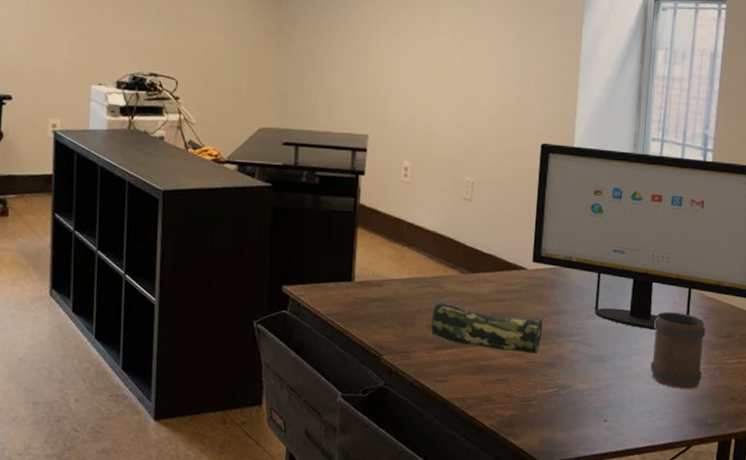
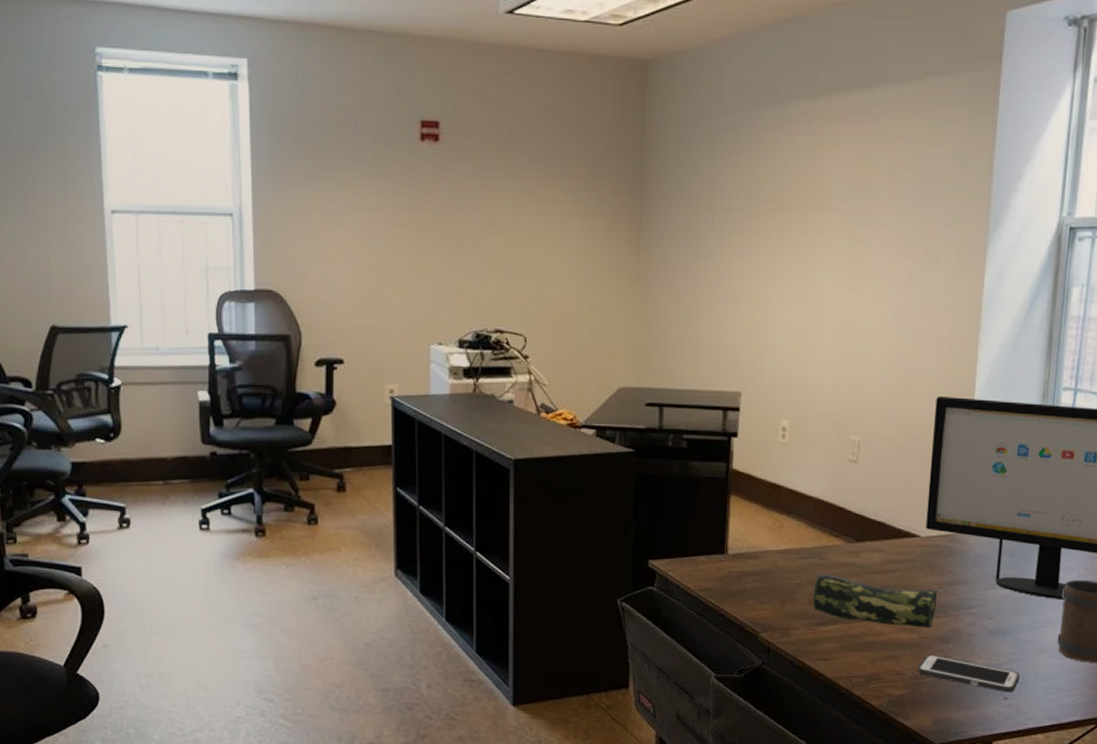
cell phone: none [526,378,618,416] -> present [918,654,1020,693]

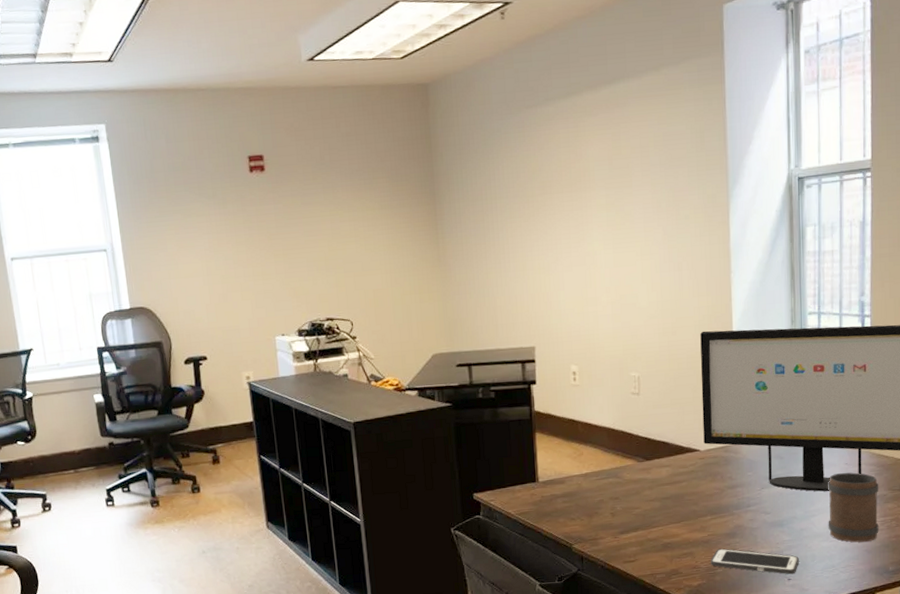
pencil case: present [812,572,942,629] -> none [614,489,724,528]

